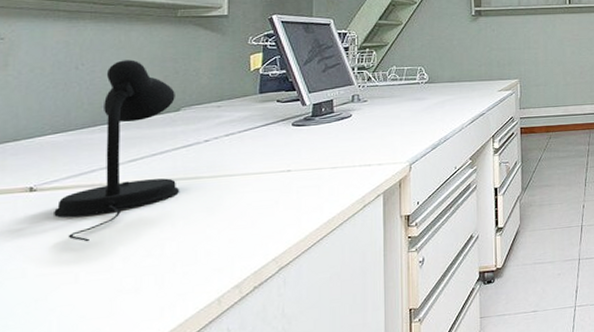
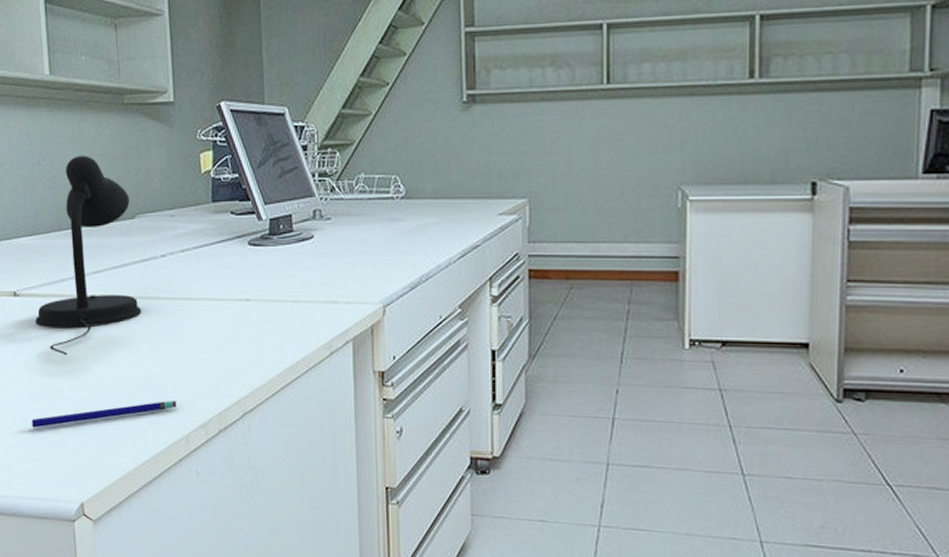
pen: none [36,267,210,320] -> present [31,400,177,428]

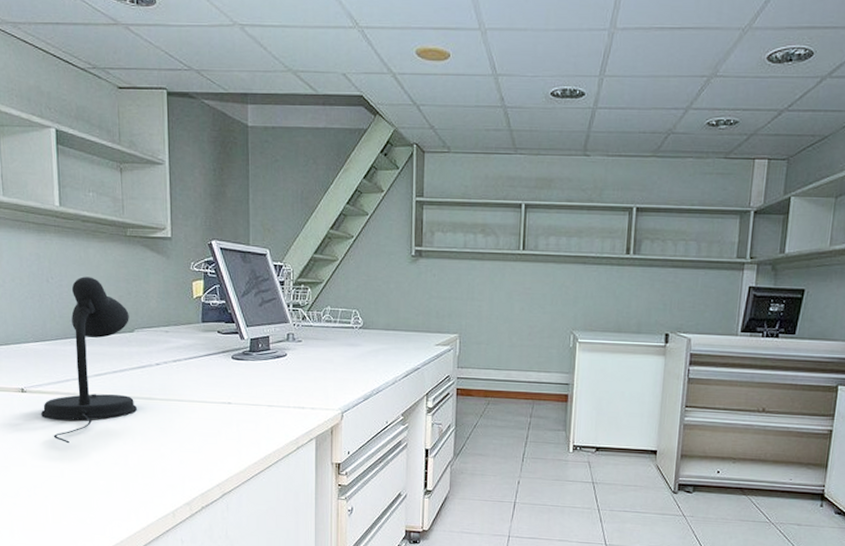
pen: present [31,400,177,428] -> none [35,482,166,503]

